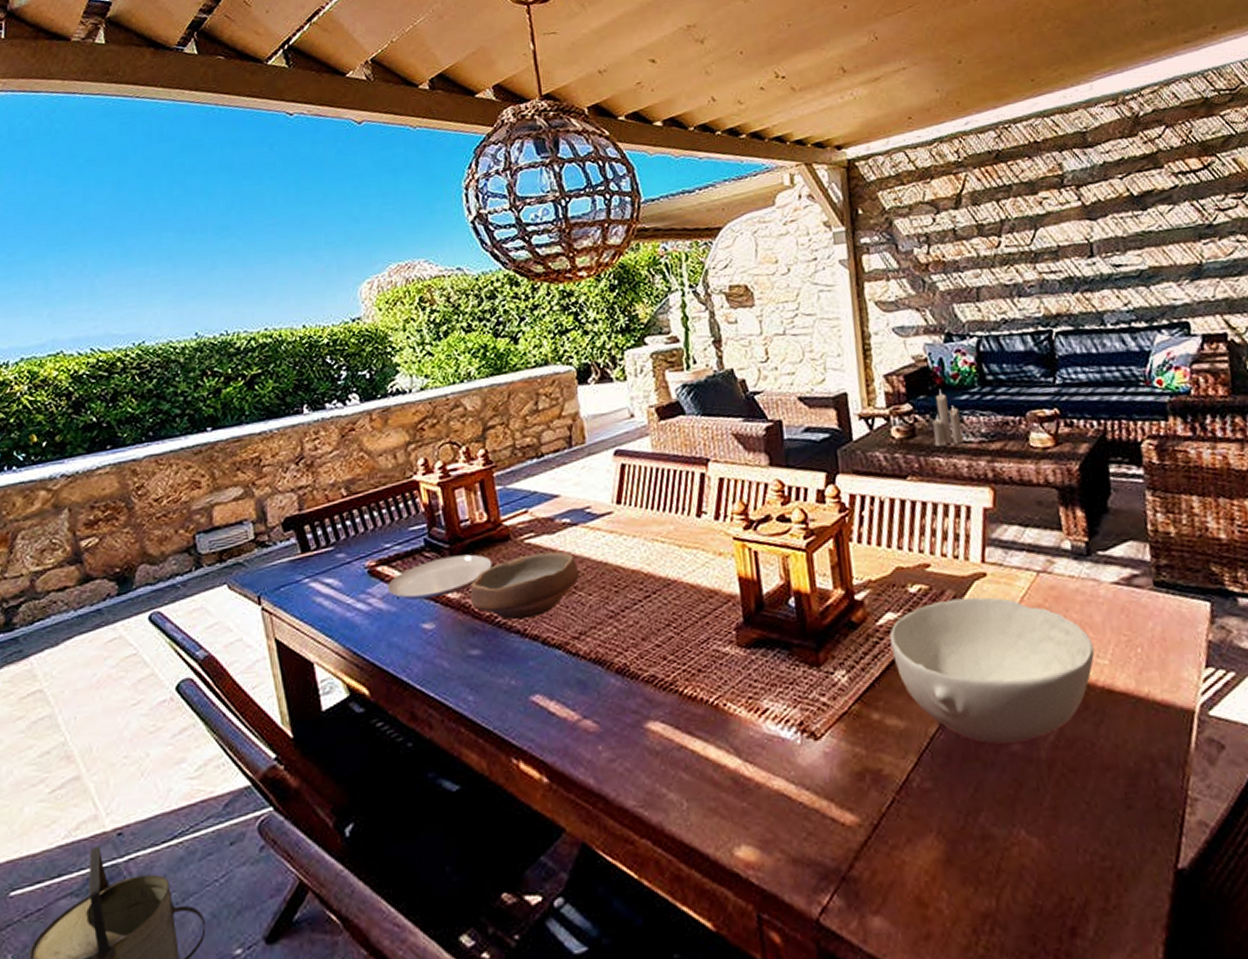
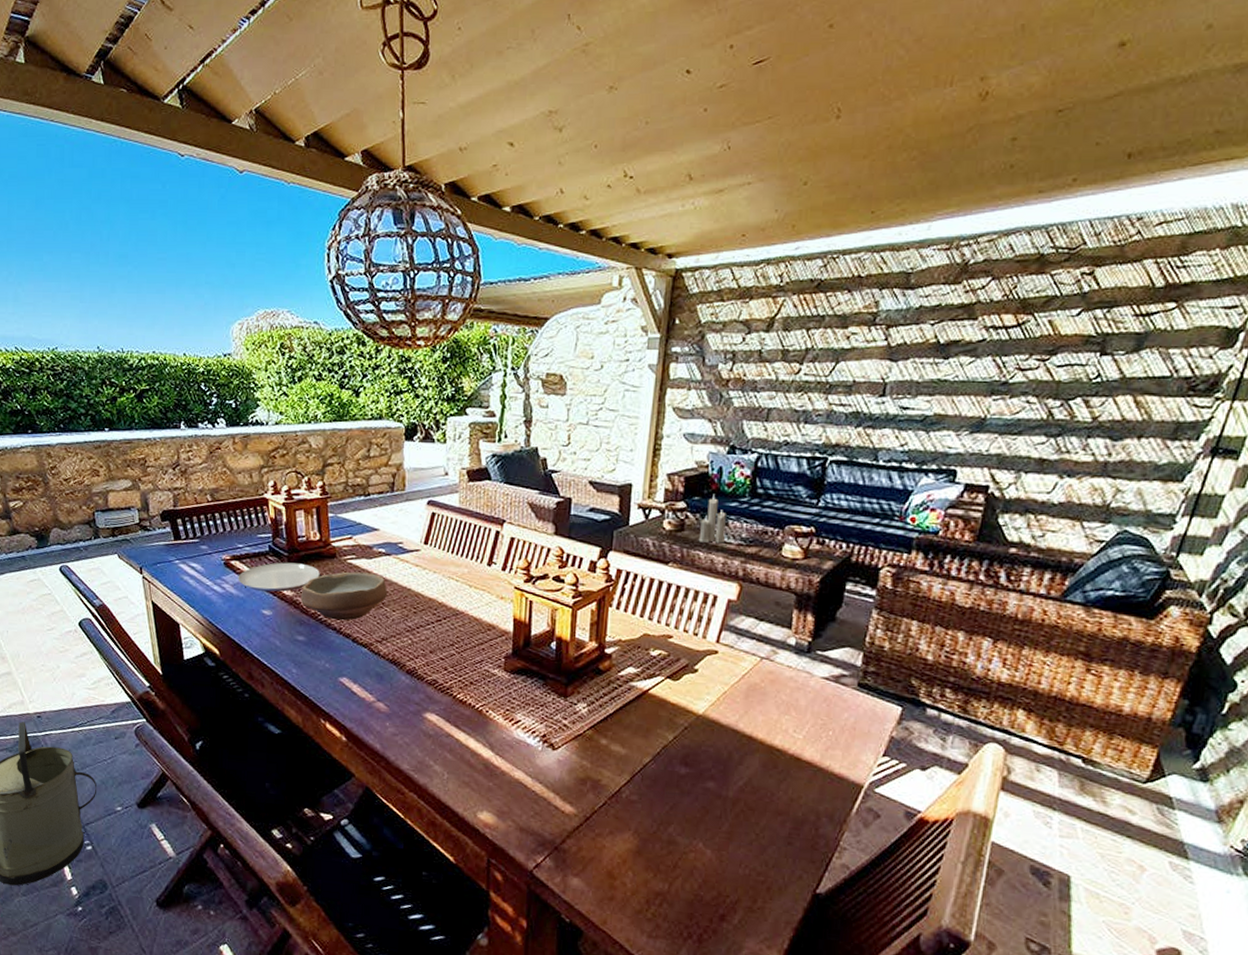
bowl: present [890,597,1095,744] -> none [627,666,794,782]

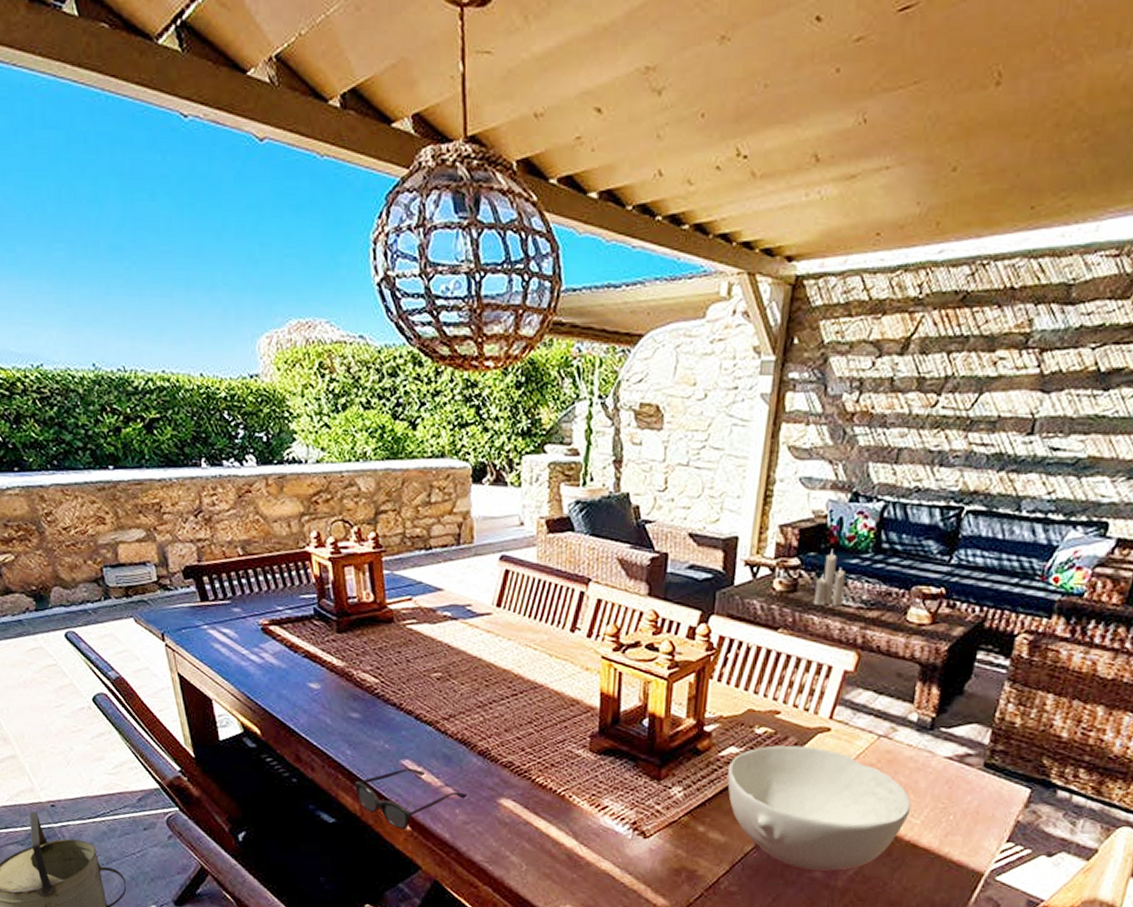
plate: present [238,562,320,593] -> none [279,627,375,663]
sunglasses: none [298,685,397,741] -> present [355,767,468,830]
bowl: present [300,572,388,621] -> none [353,639,455,696]
bowl: none [627,666,794,782] -> present [727,745,912,871]

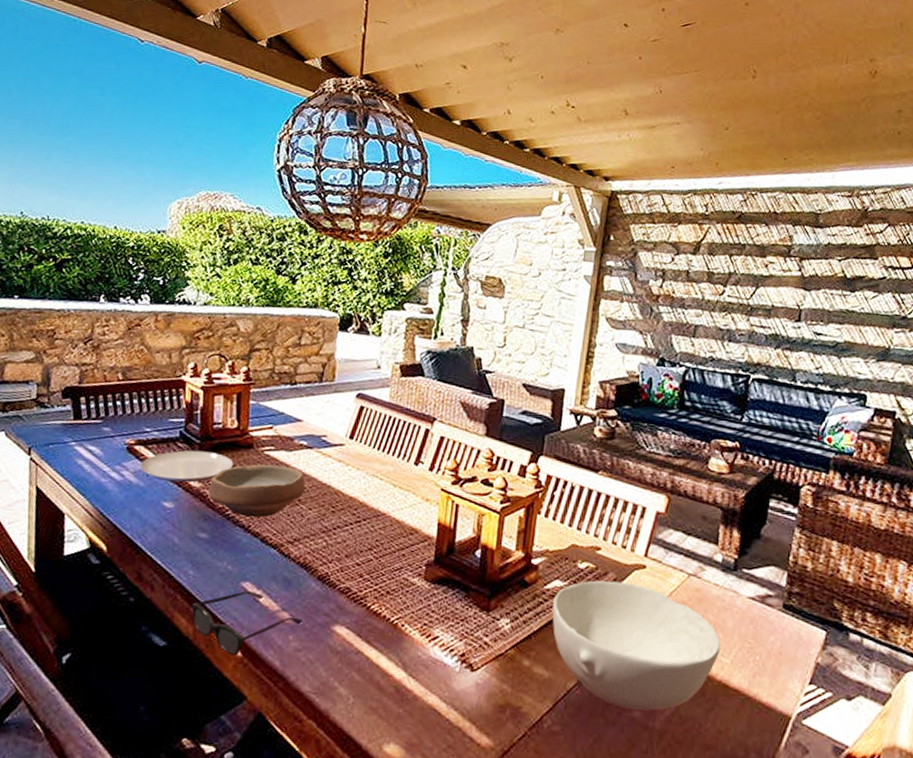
plate: none [279,627,375,663] -> present [140,450,234,483]
bowl: none [353,639,455,696] -> present [207,464,306,518]
candle: present [813,548,846,606] -> none [628,403,655,454]

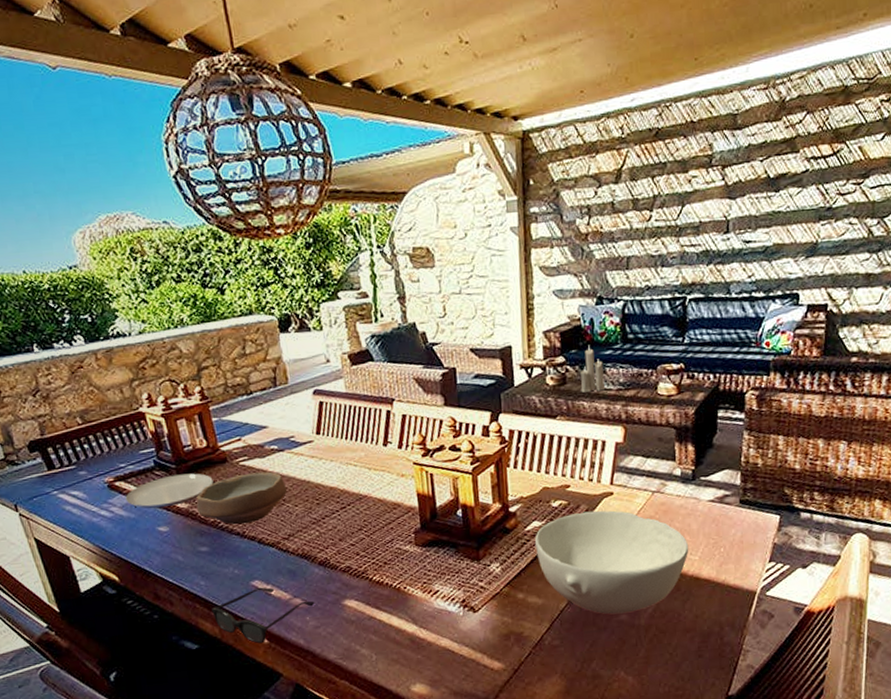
candle: none [628,403,655,454] -> present [580,344,605,393]

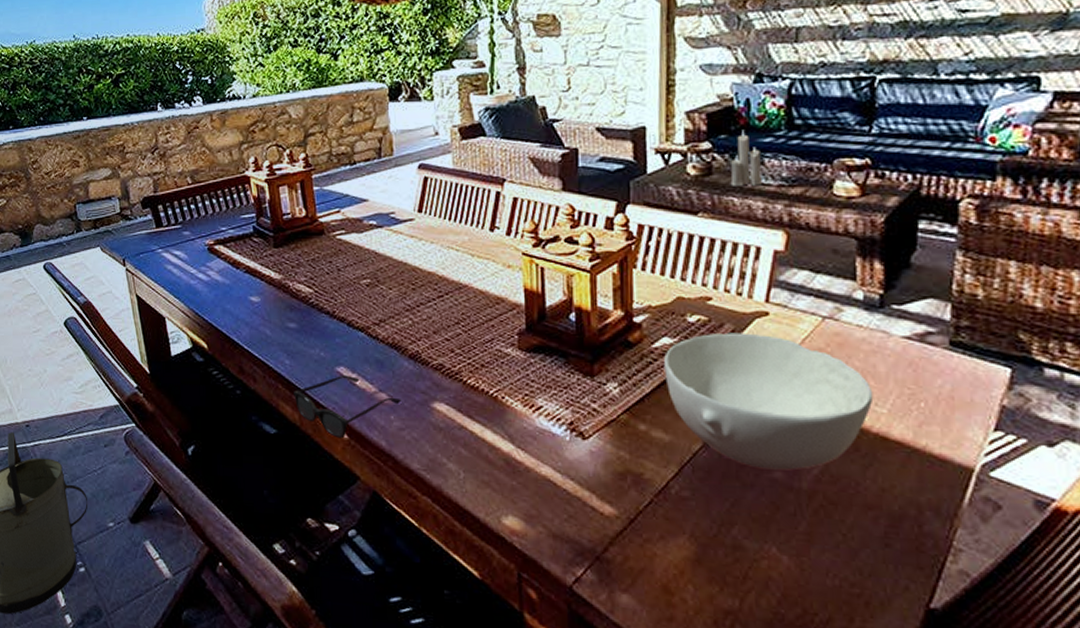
plate: present [125,473,213,509] -> none [223,243,308,277]
bowl: present [196,471,288,525] -> none [289,248,383,303]

